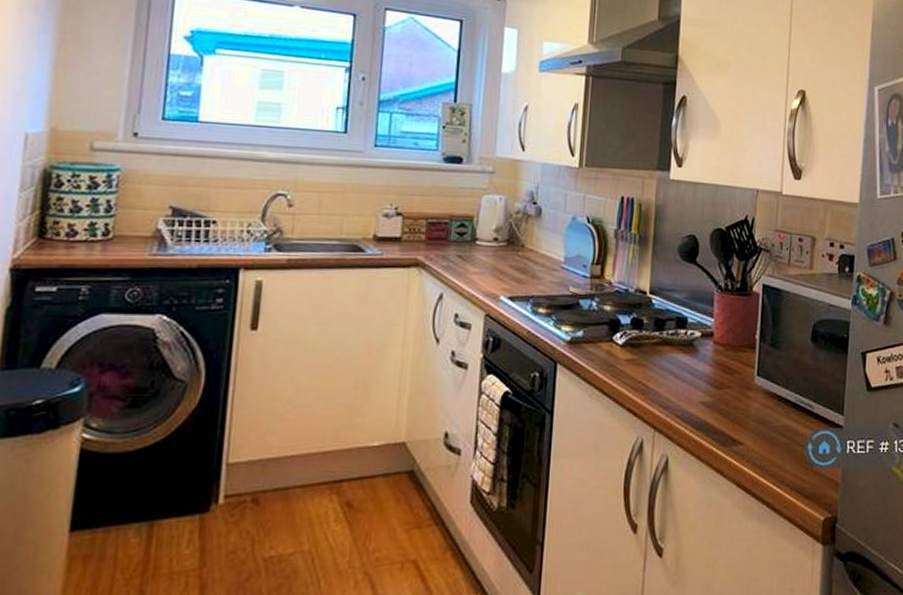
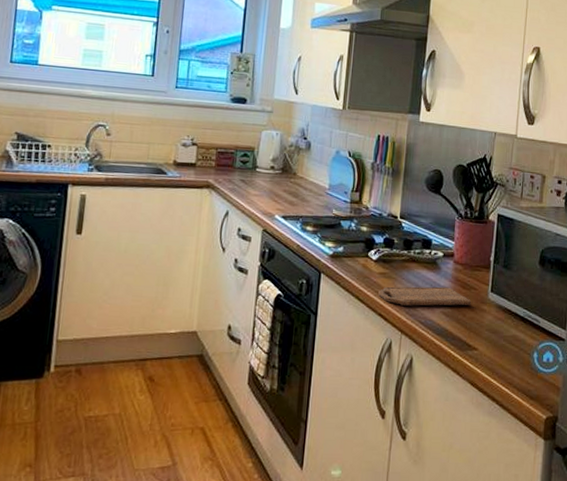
cutting board: none [626,372,736,397] -> present [378,286,472,306]

